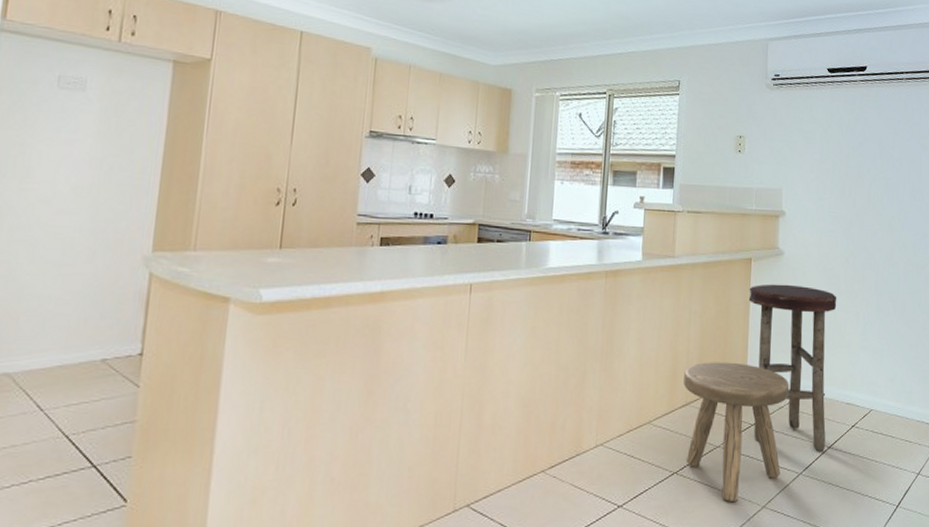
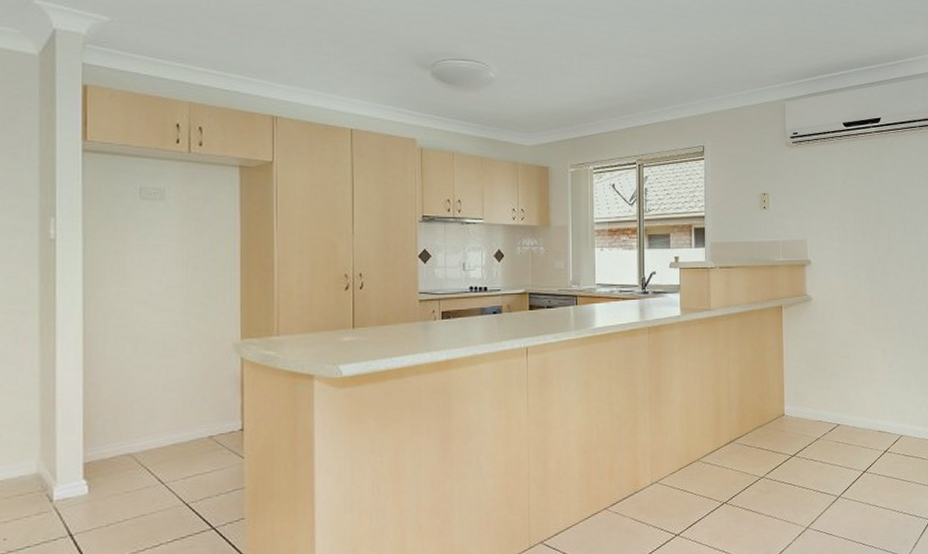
stool: present [683,362,790,502] -> none [727,401,824,525]
stool: present [748,284,837,451] -> none [781,327,864,475]

